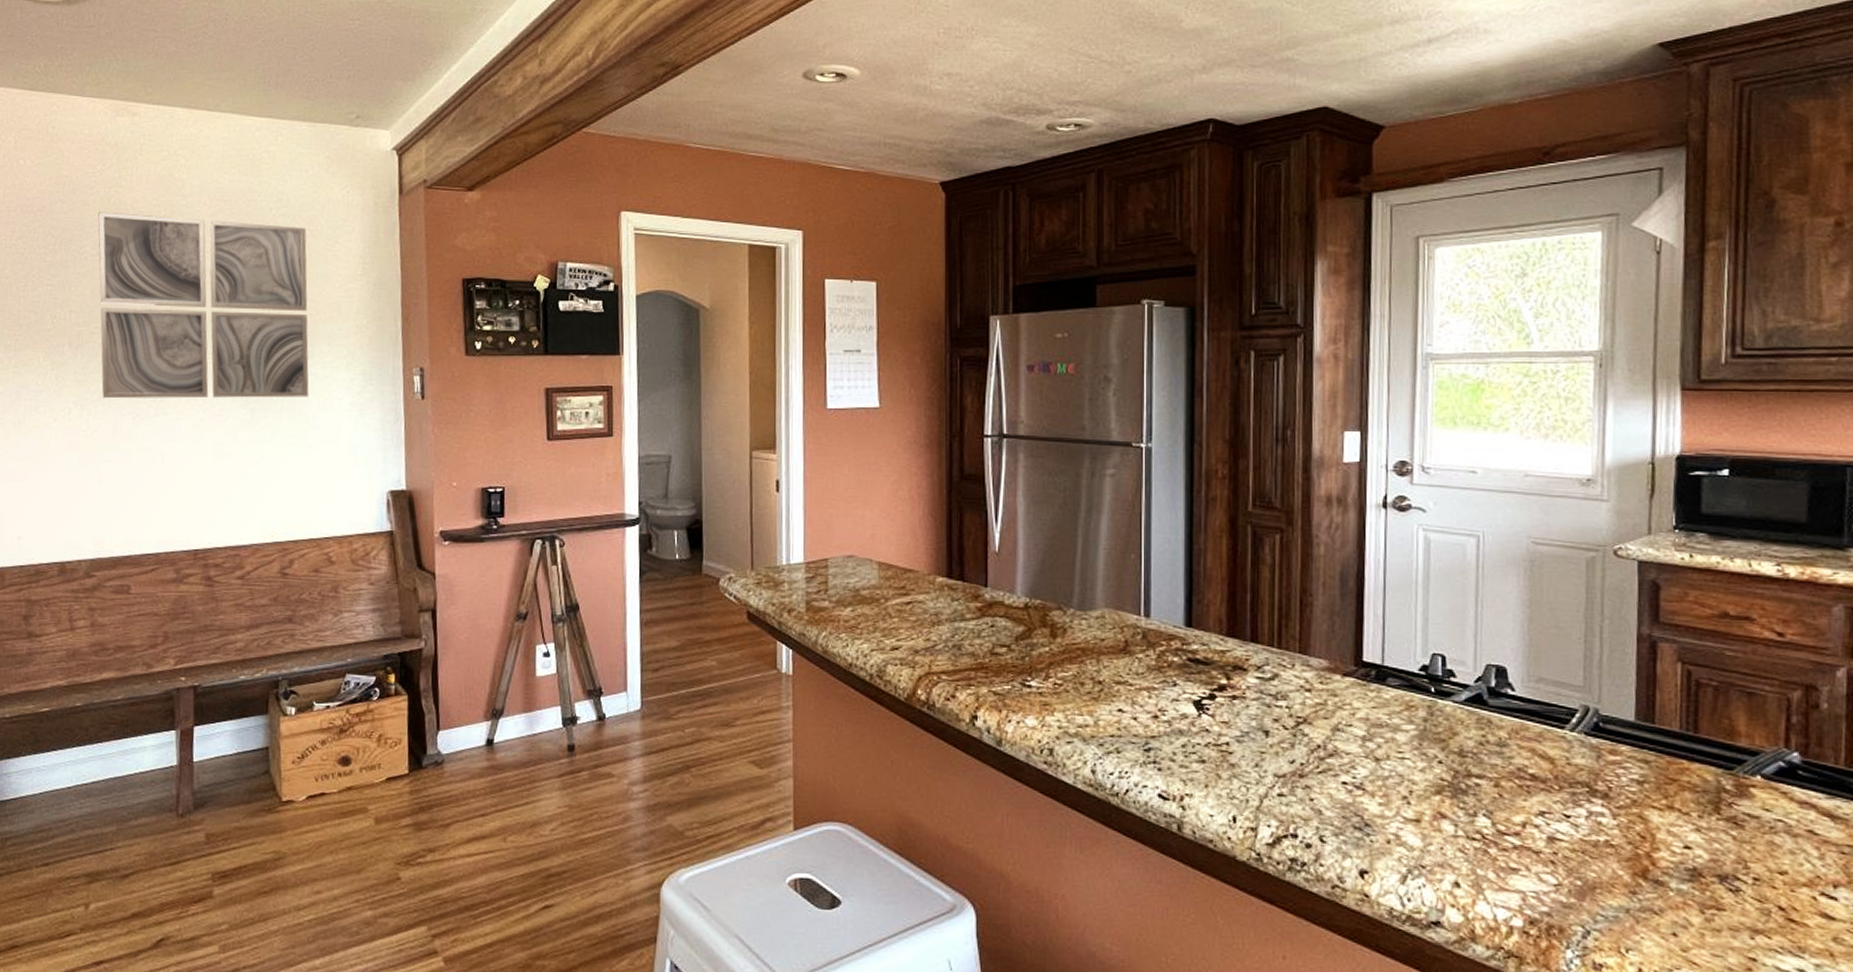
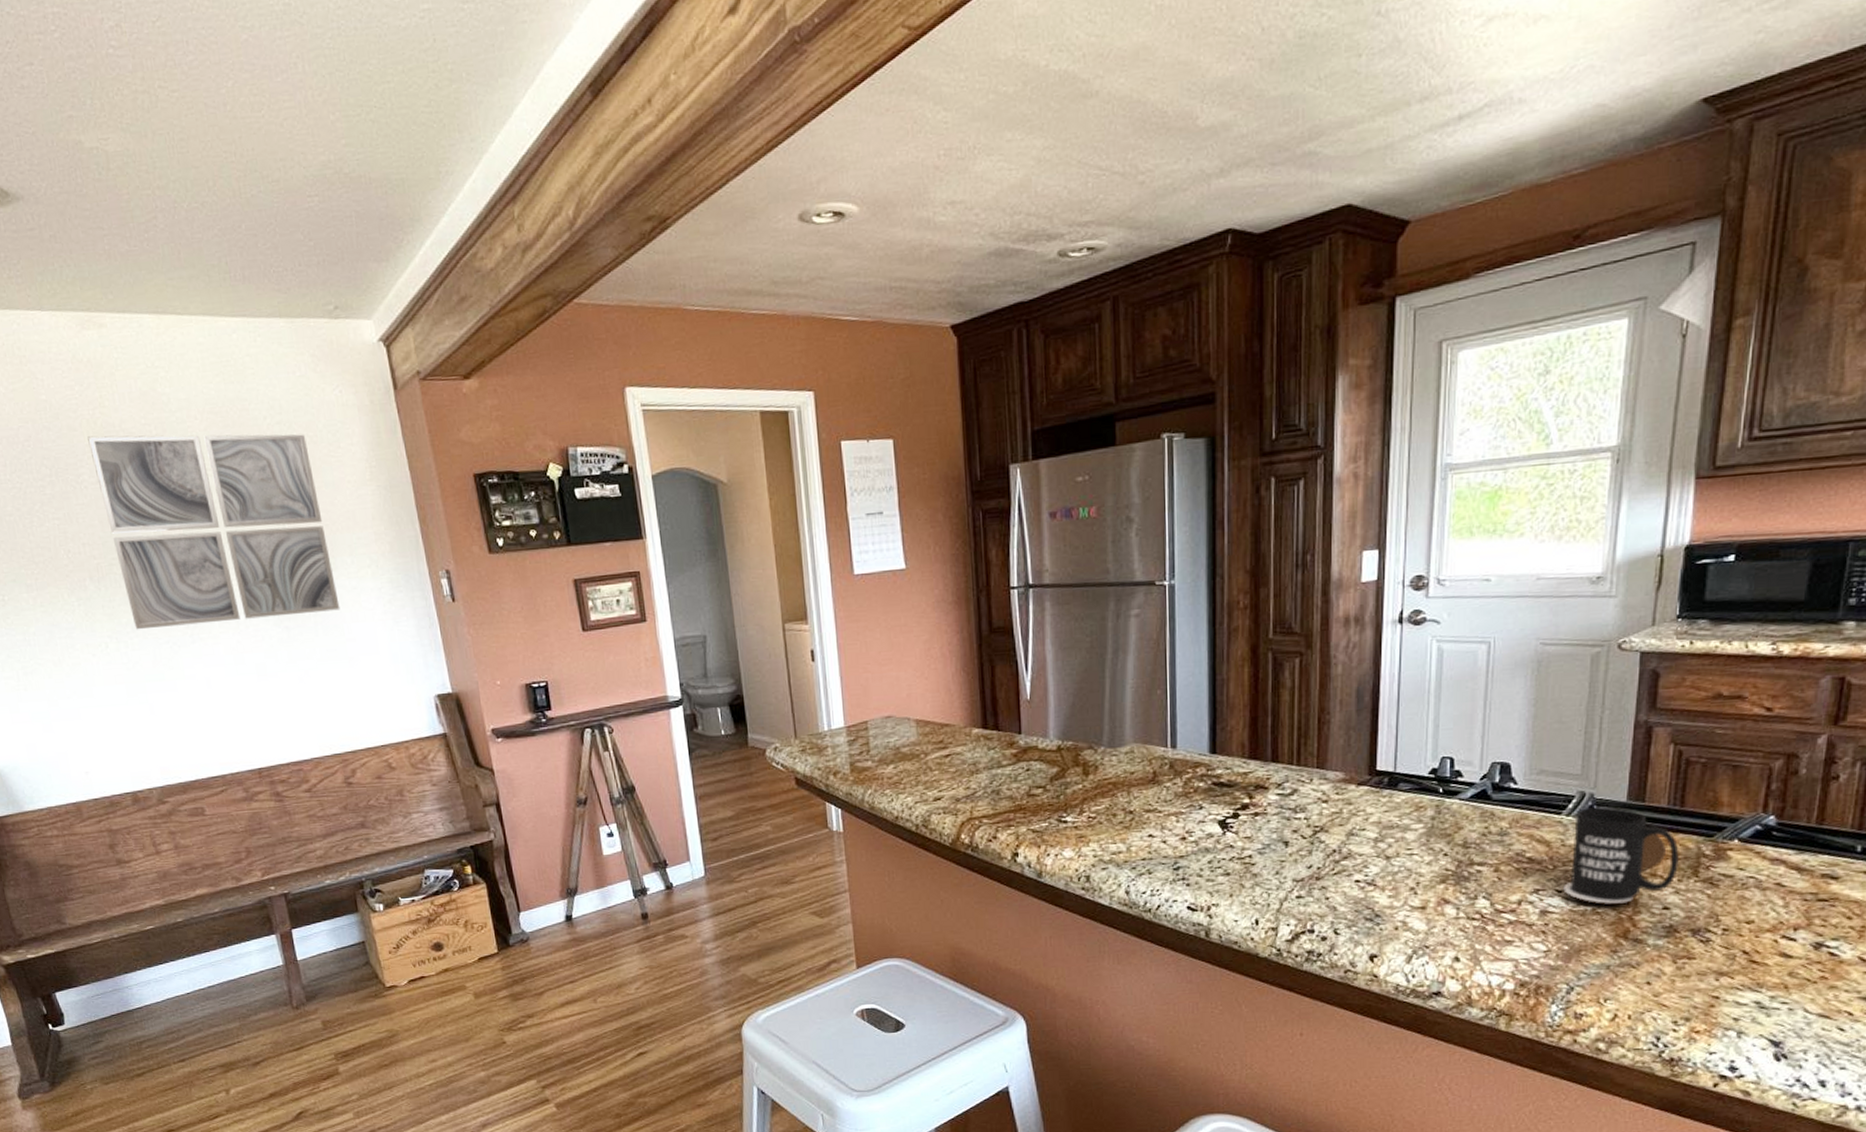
mug: none [1572,724,1697,839] -> present [1563,807,1679,905]

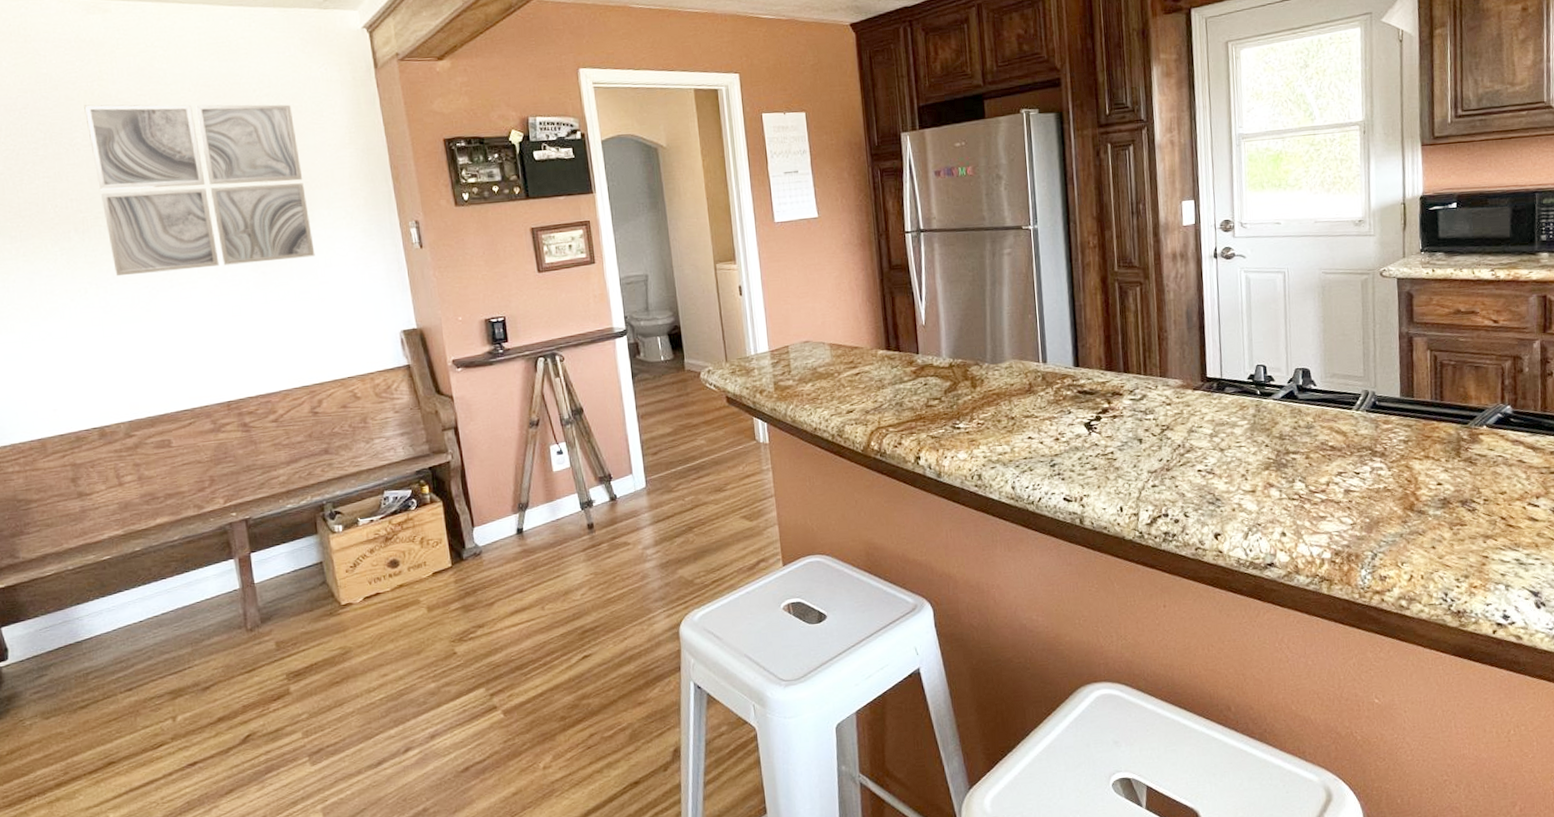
mug: present [1563,807,1679,905] -> none [1360,402,1445,483]

